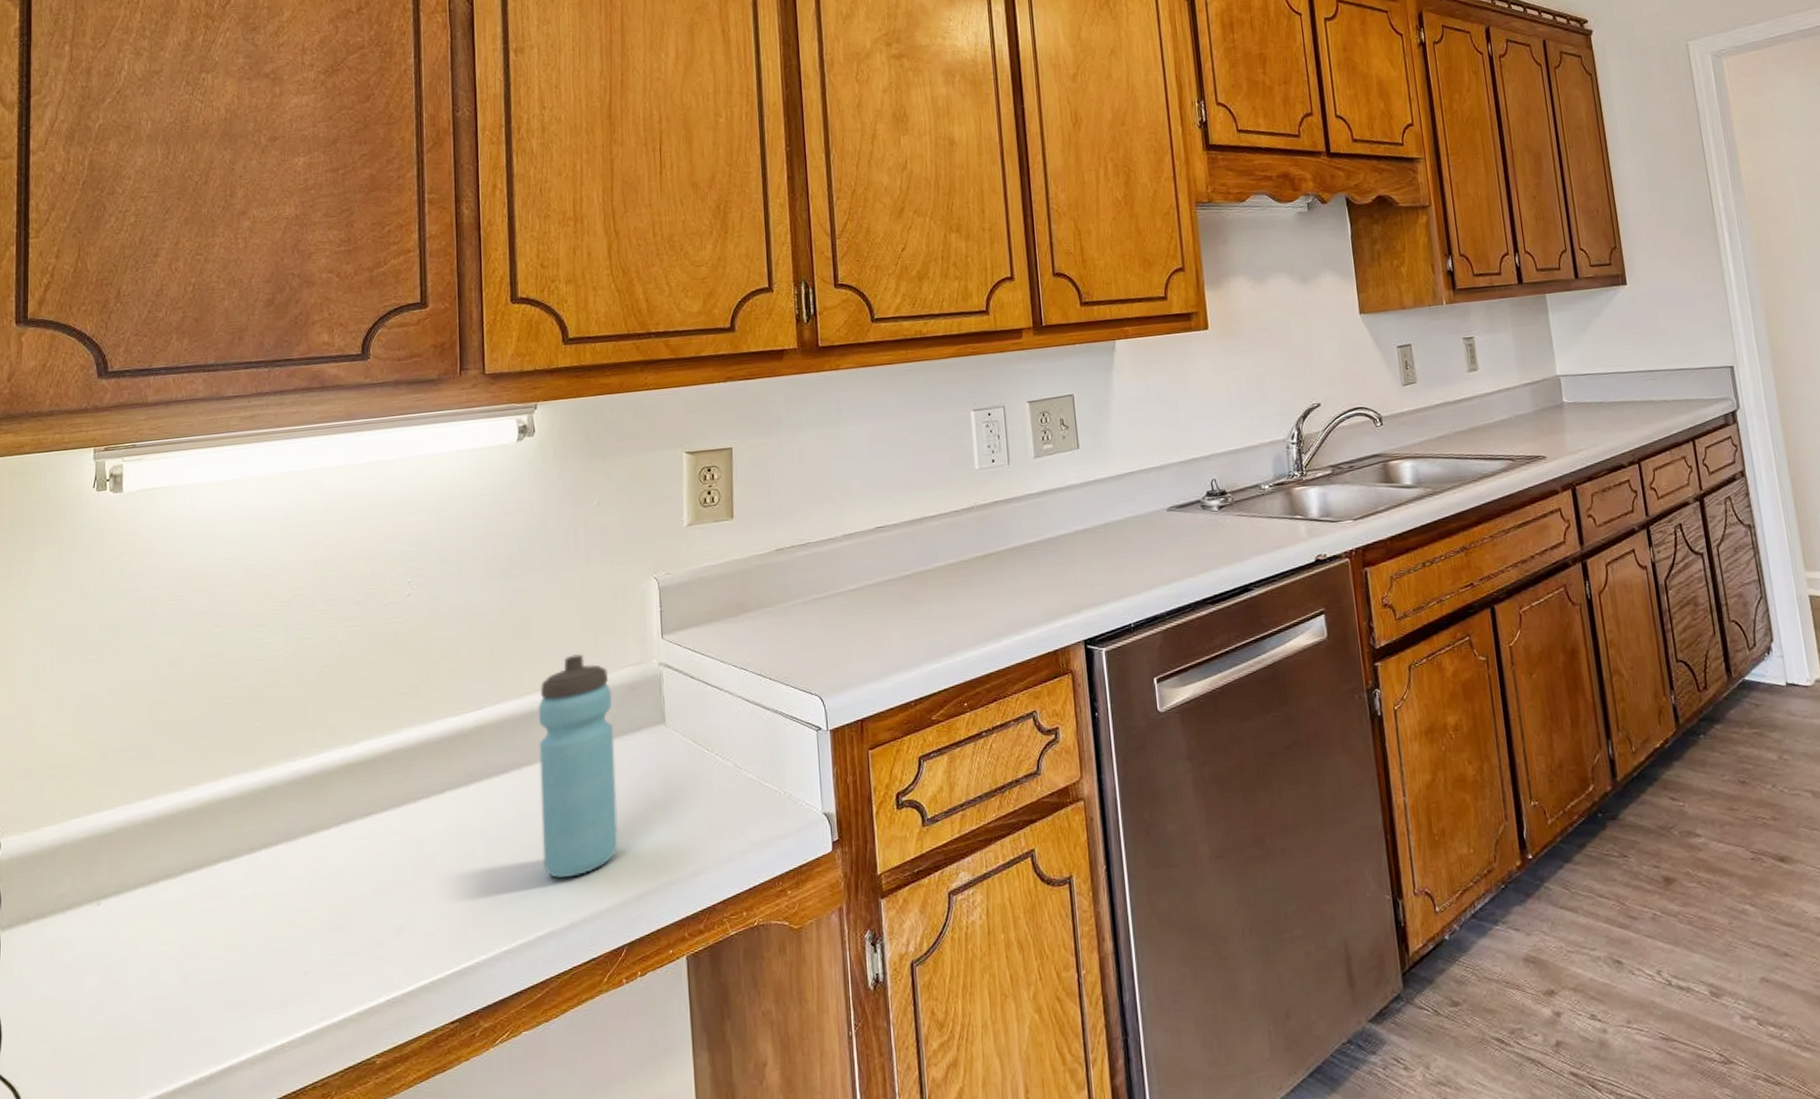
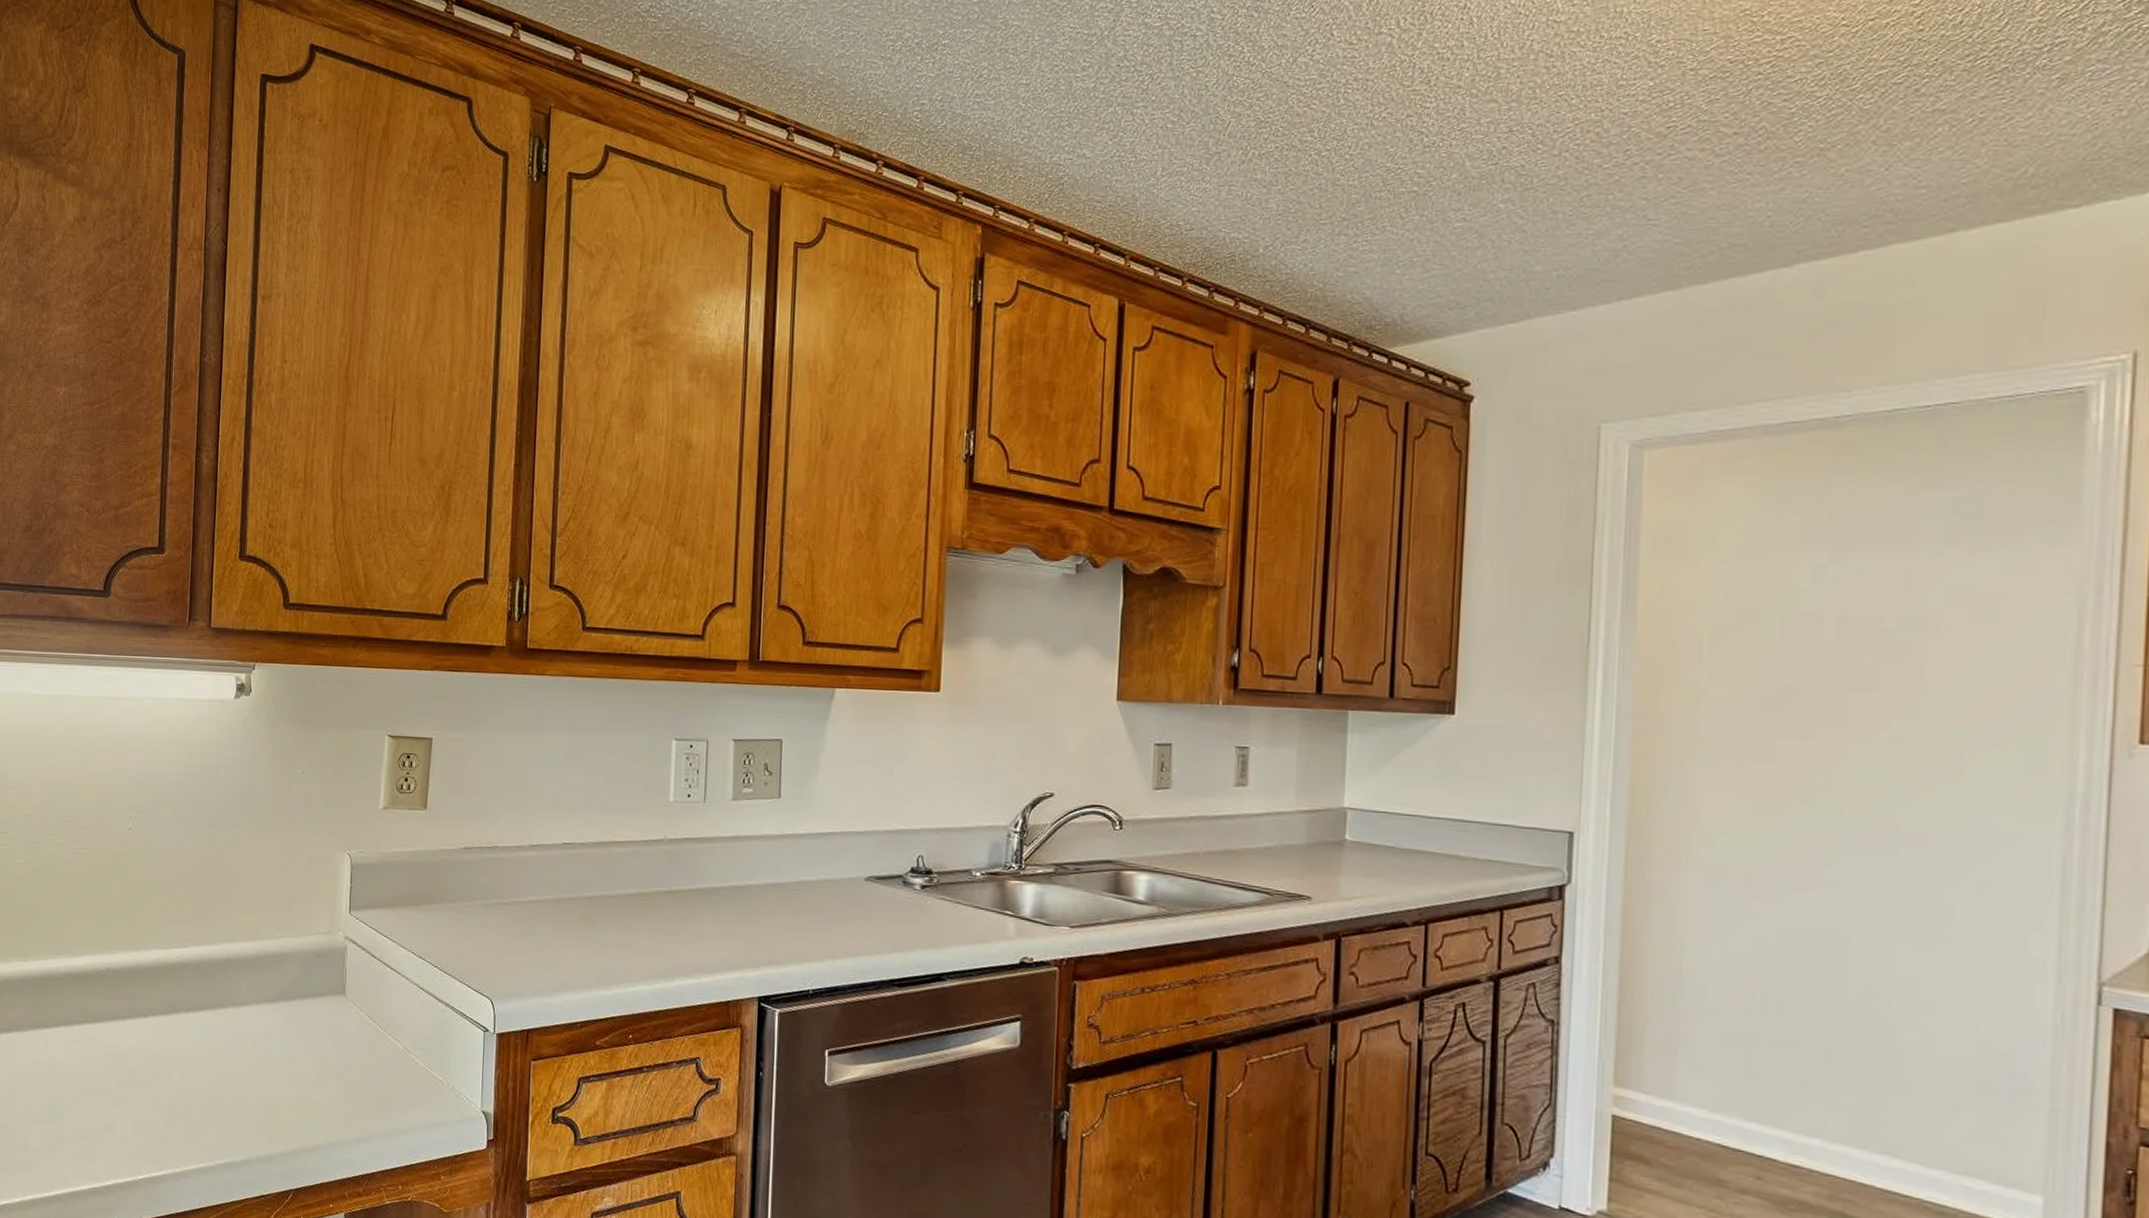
water bottle: present [538,654,619,879] -> none [227,913,299,1118]

